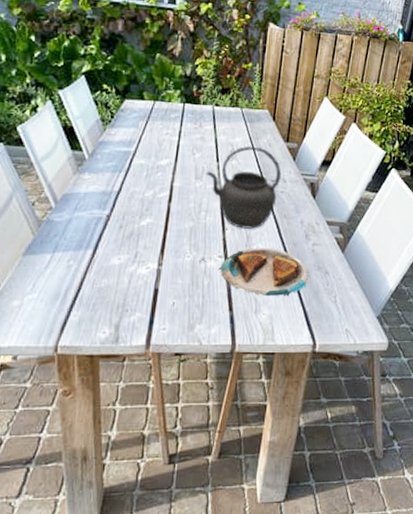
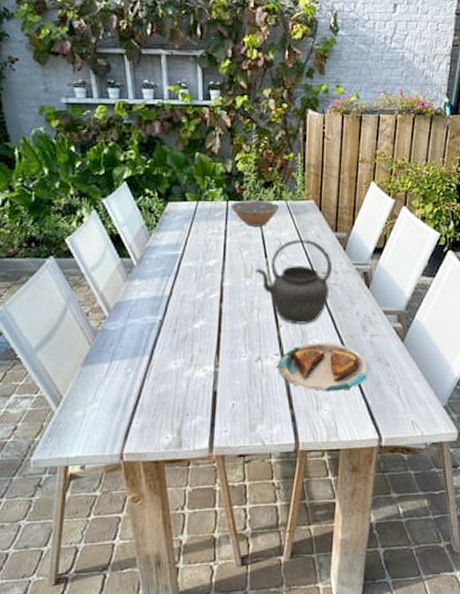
bowl: none [187,104,235,131] -> present [231,200,280,227]

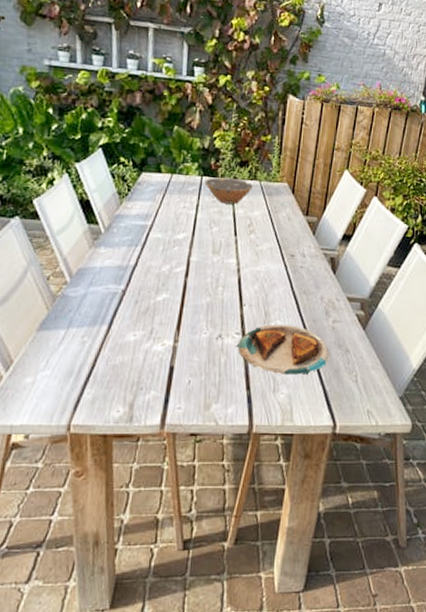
kettle: present [254,239,333,324] -> none [222,219,301,305]

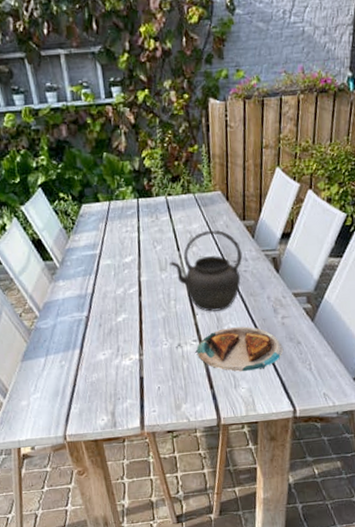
bowl: present [204,177,254,205] -> none [141,194,188,222]
kettle: none [222,219,301,305] -> present [168,230,243,312]

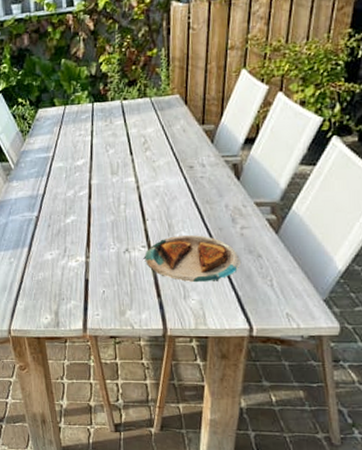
kettle: present [168,230,243,312] -> none [120,134,200,218]

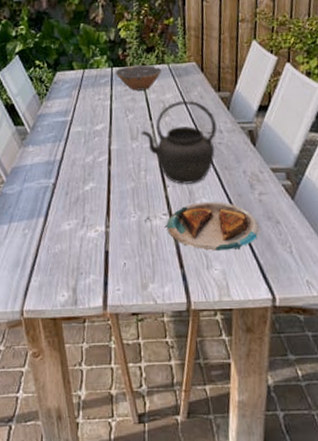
bowl: none [96,99,144,126] -> present [115,64,163,91]
kettle: none [120,134,200,218] -> present [140,100,217,184]

